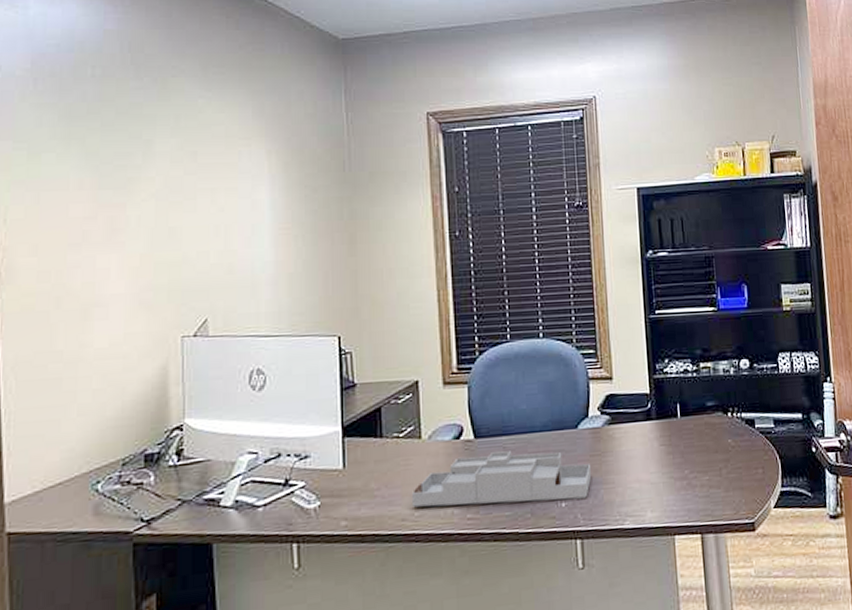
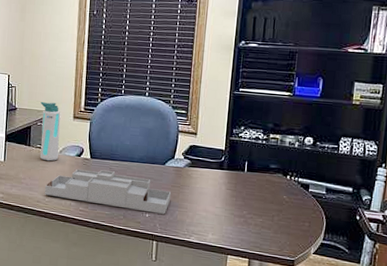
water bottle: none [392,366,428,455] -> present [39,101,61,161]

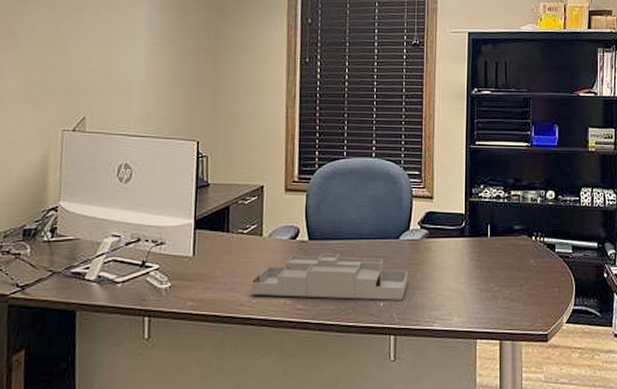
water bottle: present [39,101,61,161] -> none [241,173,269,250]

